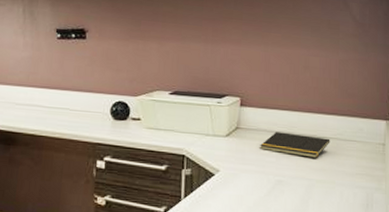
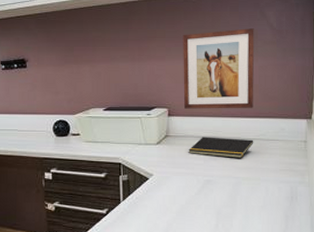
wall art: none [258,18,336,104] -> present [183,28,255,109]

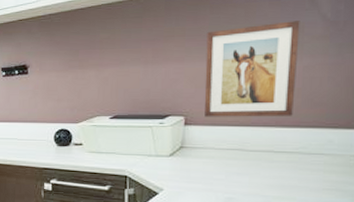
notepad: present [188,137,254,158] -> none [207,149,291,174]

